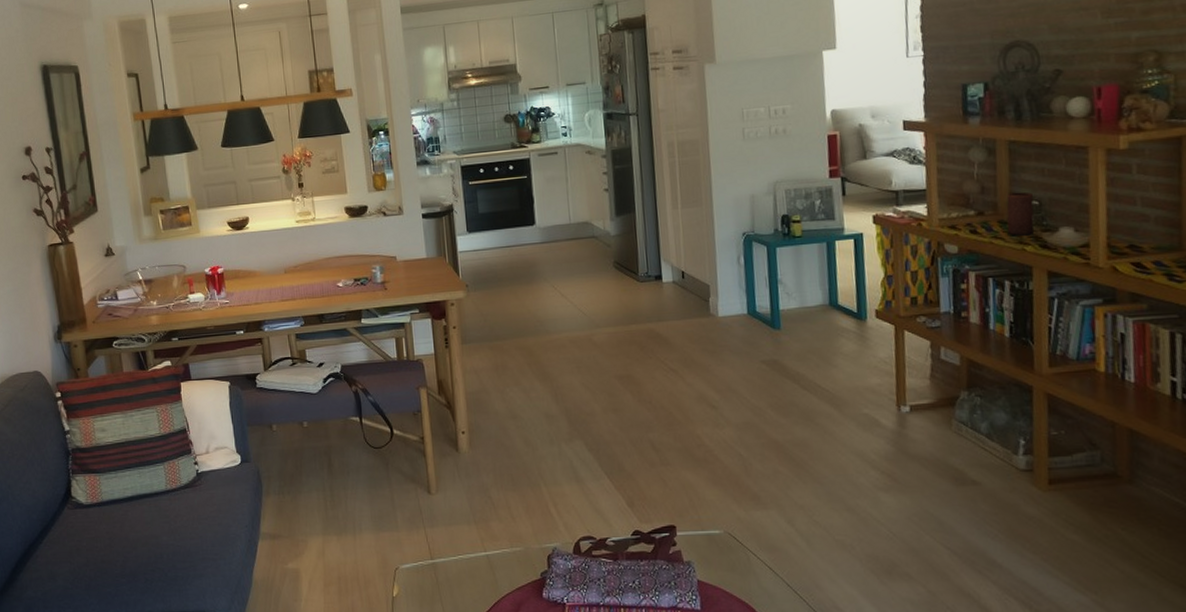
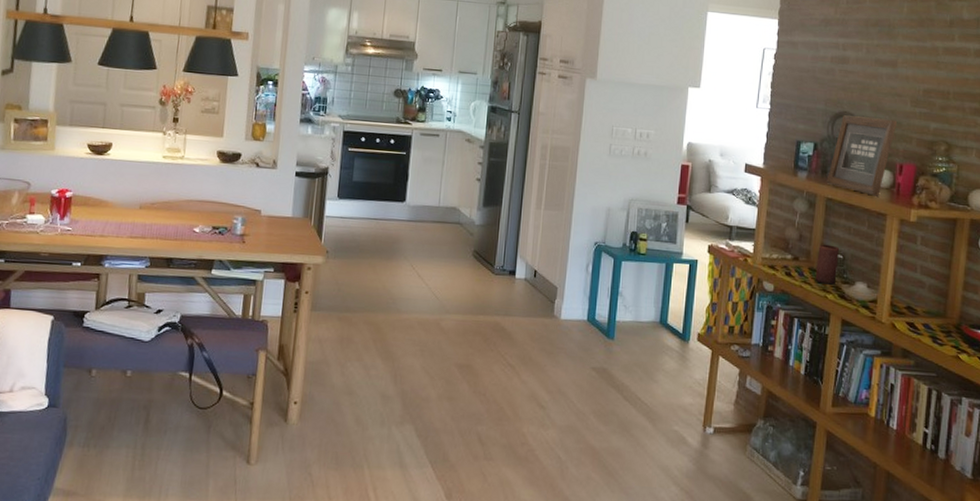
picture frame: none [1005,38,1088,129] -> present [826,115,898,197]

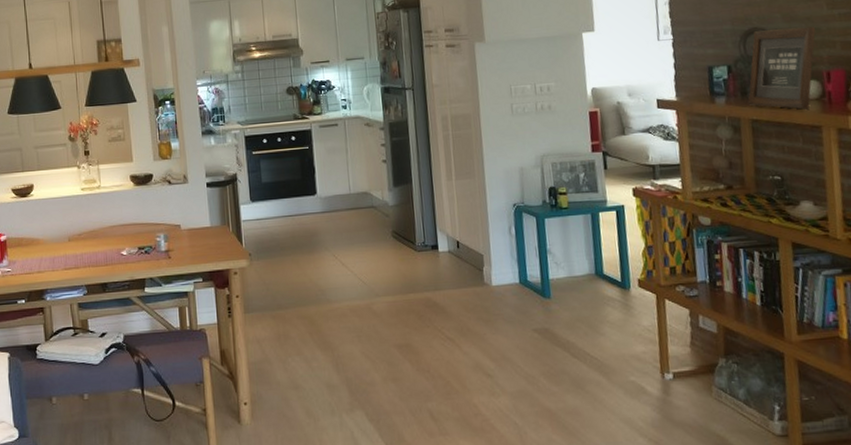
candle: present [815,244,839,285] -> none [752,167,778,209]

